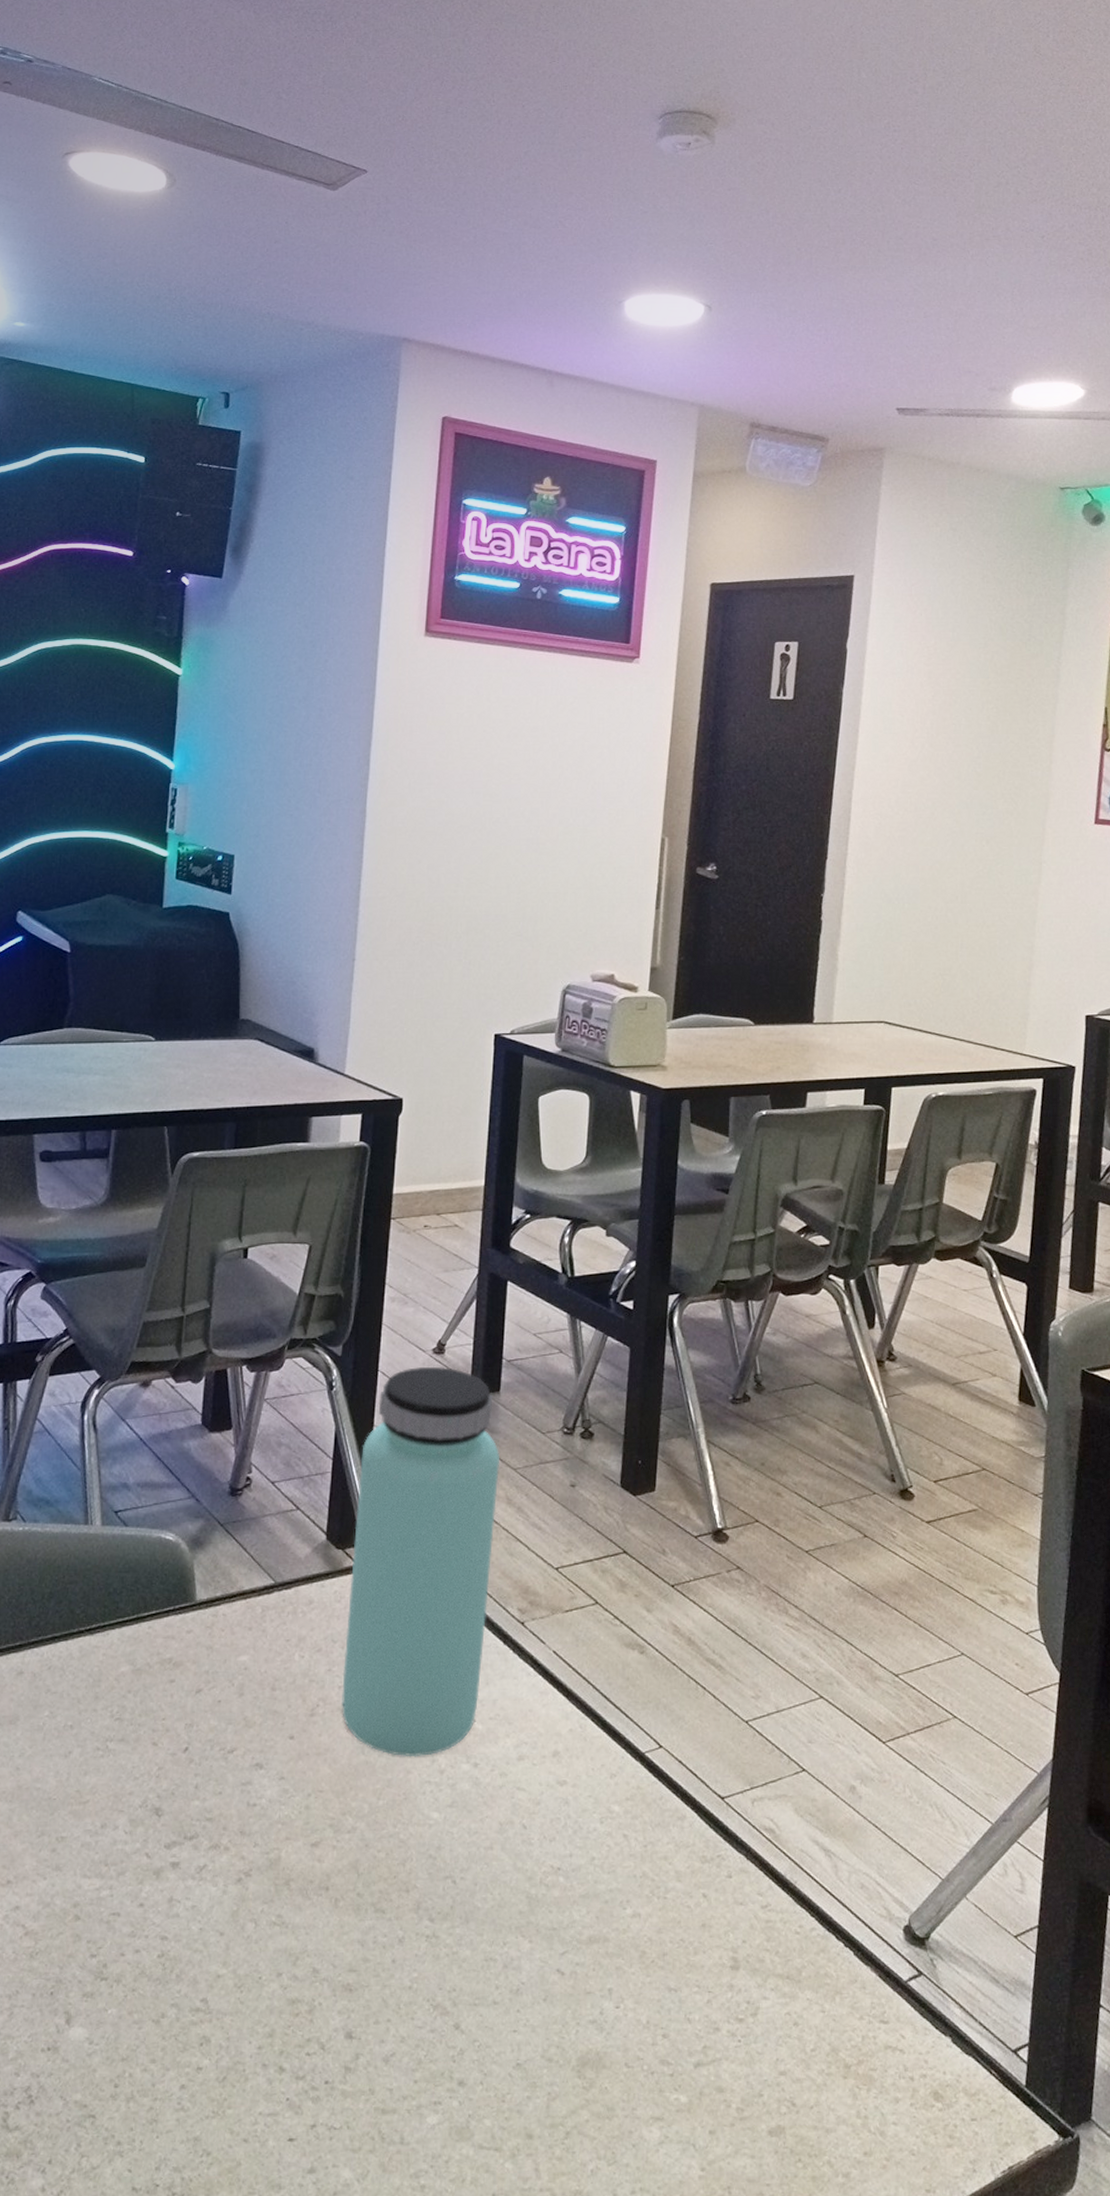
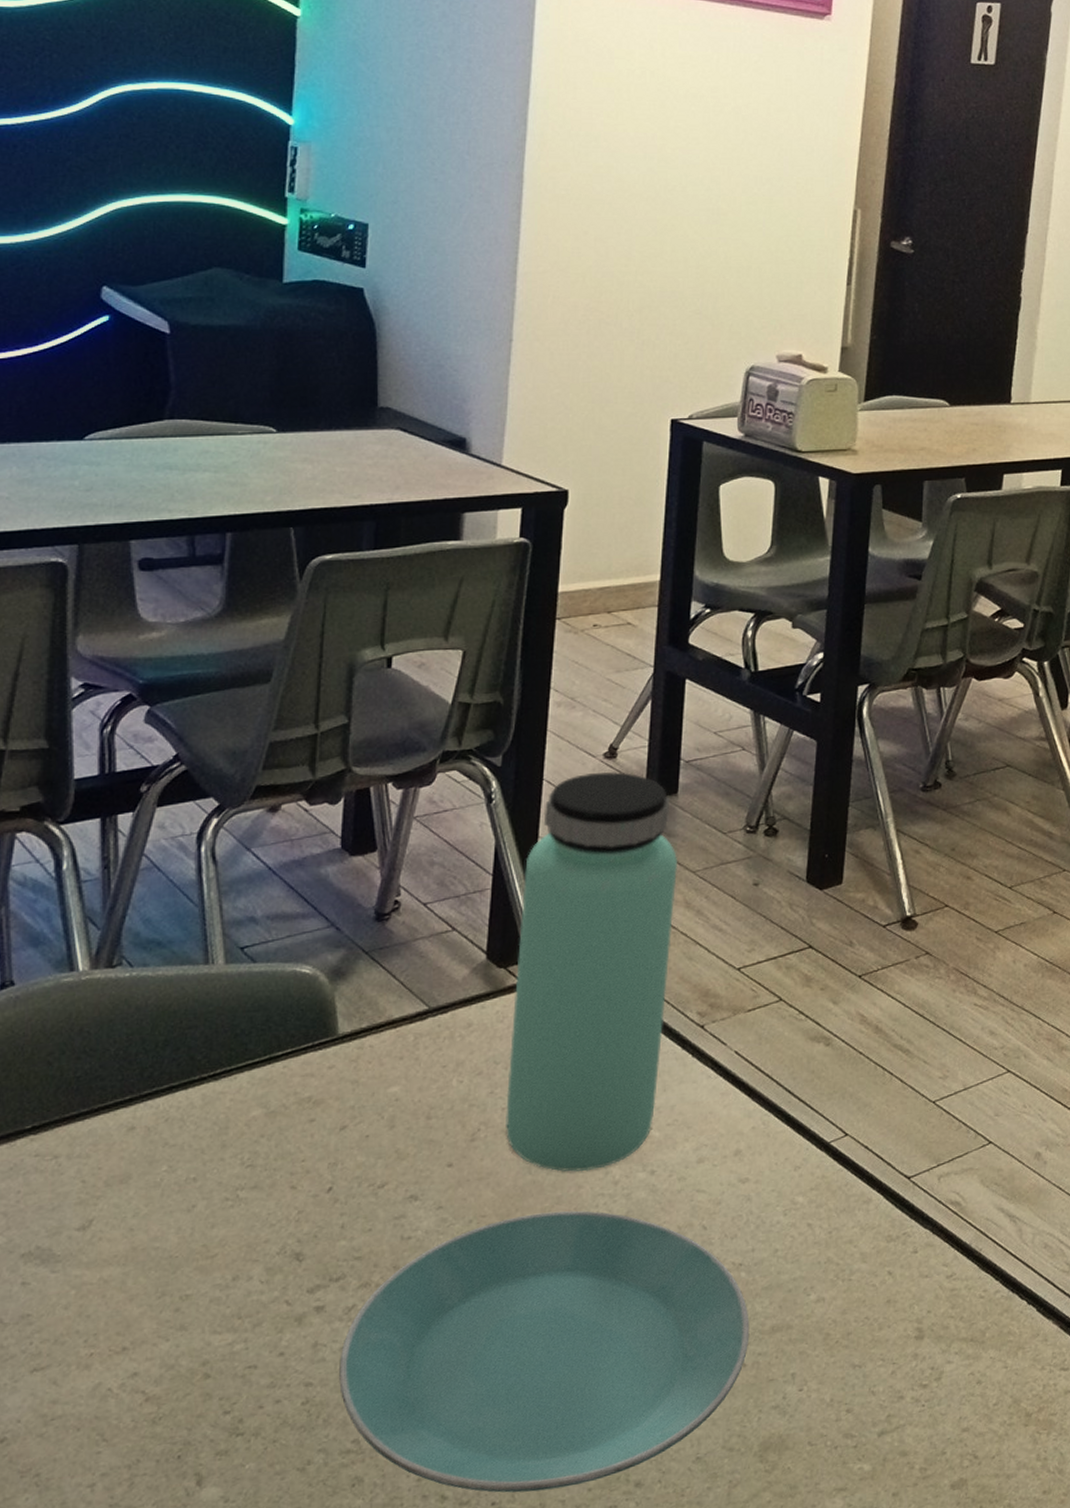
plate: none [191,1794,568,2076] -> present [339,1210,750,1493]

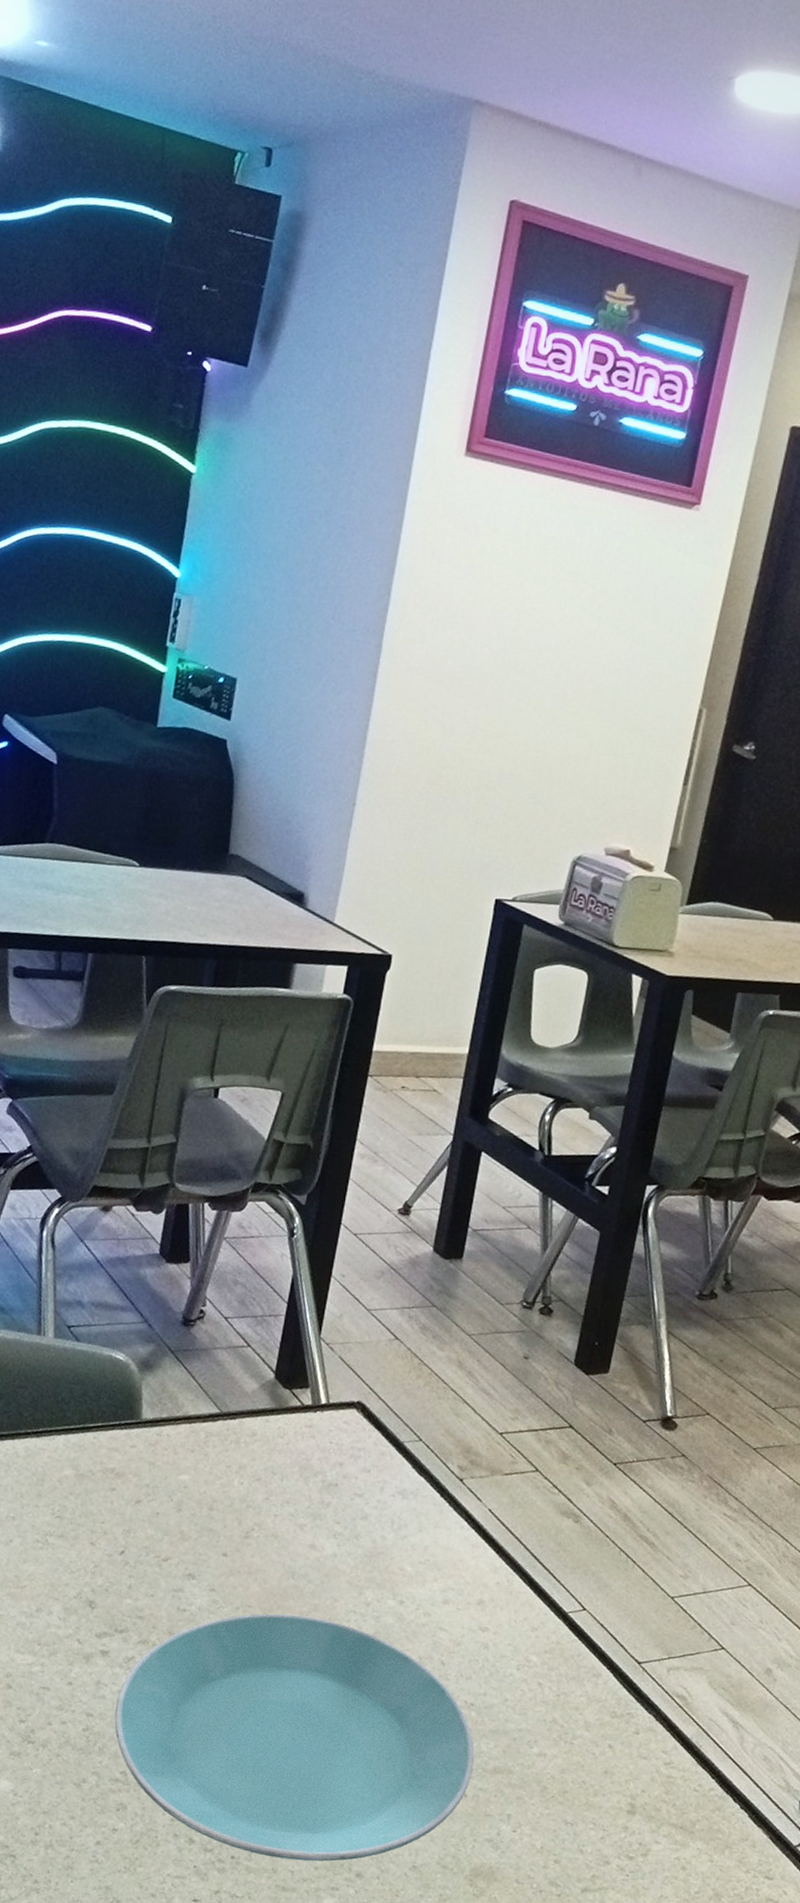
bottle: present [506,772,678,1172] -> none [275,1225,455,1588]

